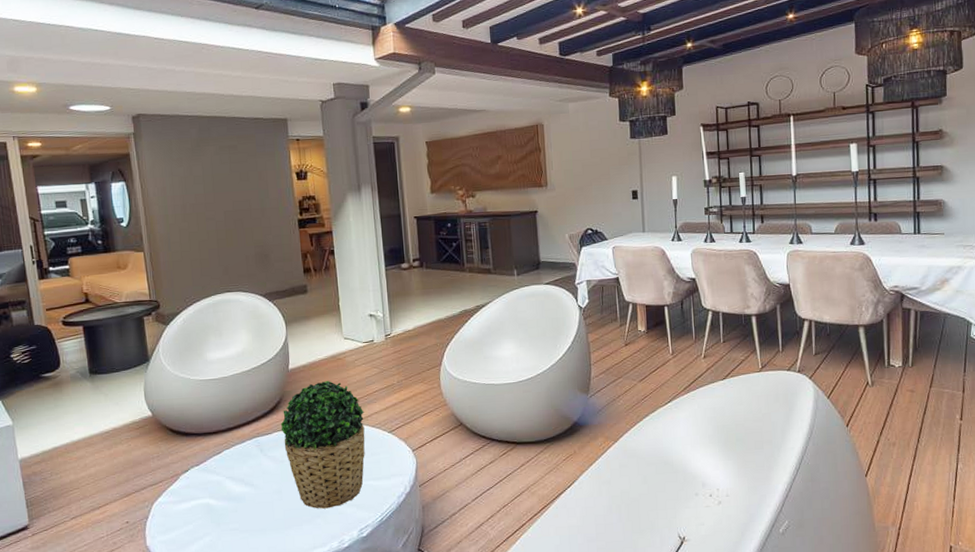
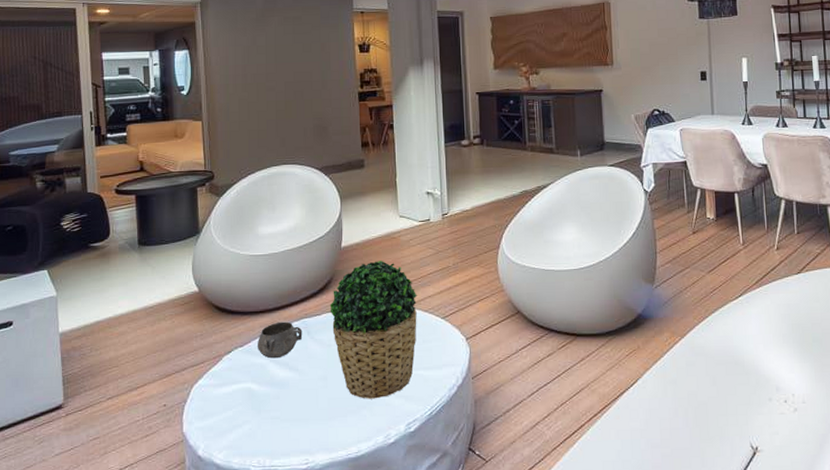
decorative bowl: none [212,441,256,476] -> present [257,321,303,359]

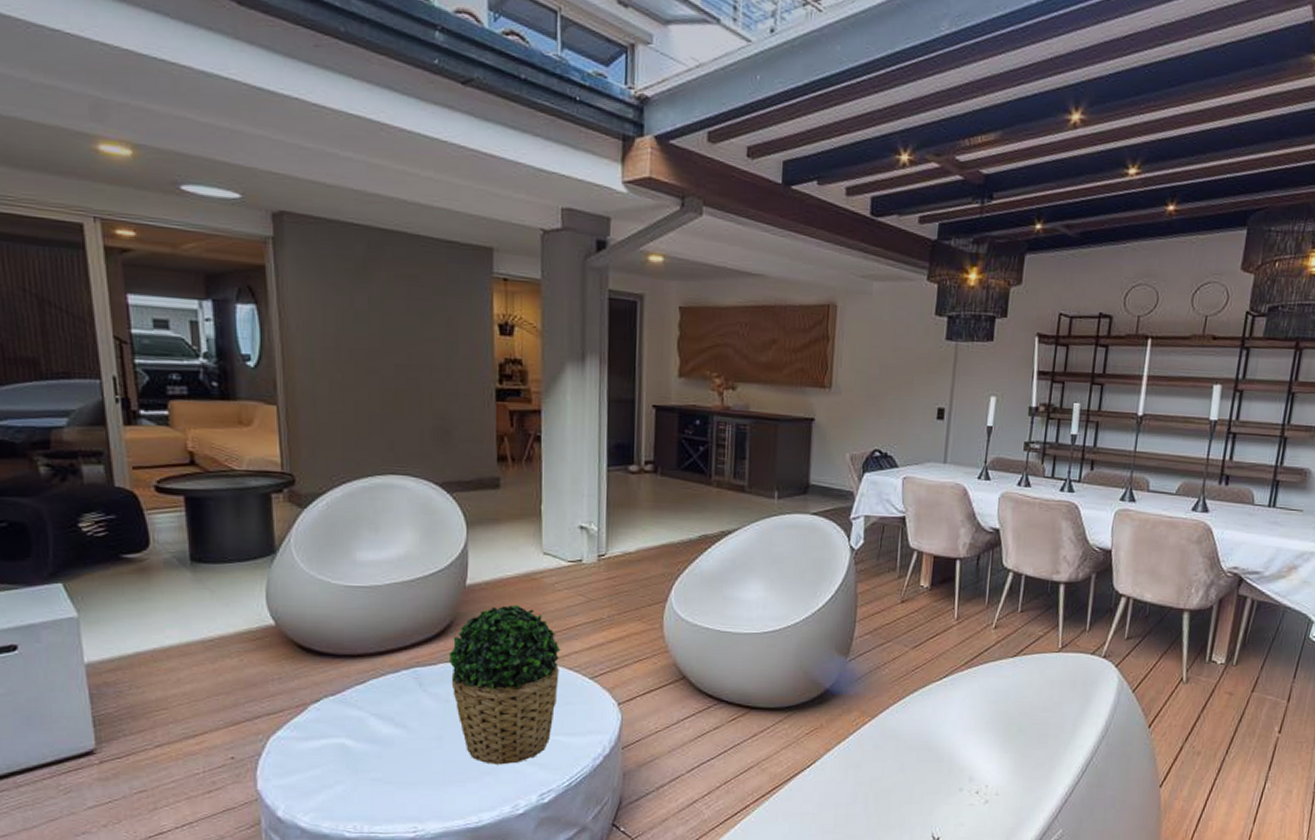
decorative bowl: present [257,321,303,359] -> none [353,669,413,712]

